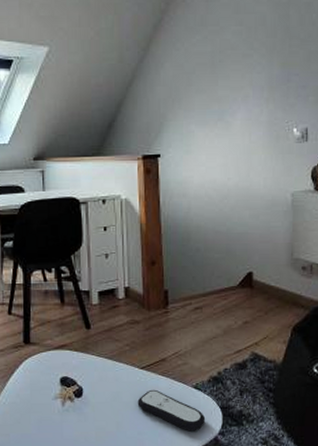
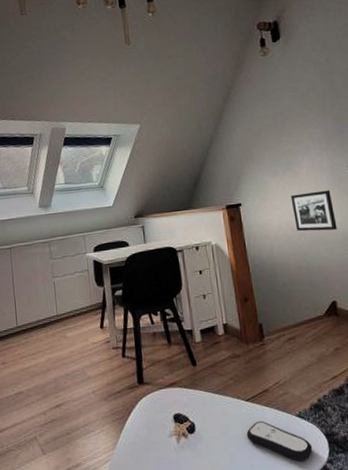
picture frame: none [218,148,266,194] -> present [290,190,337,232]

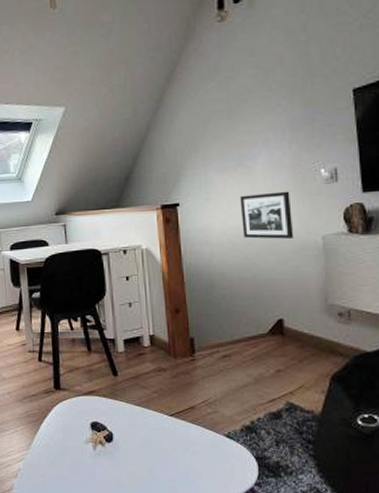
remote control: present [246,420,313,461] -> none [168,437,240,481]

